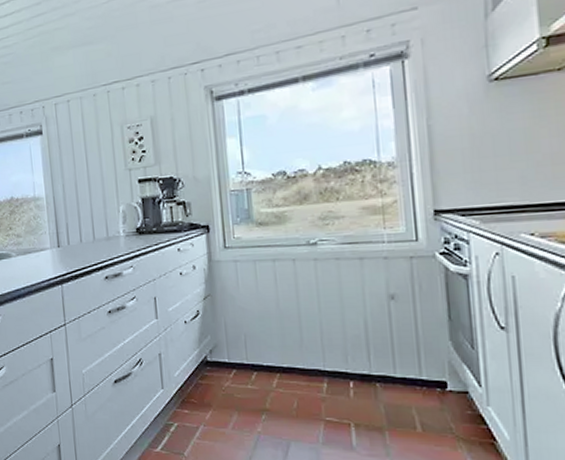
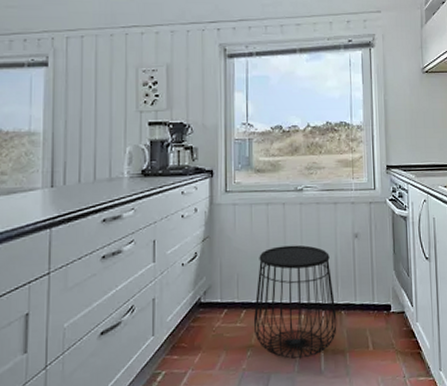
side table: none [266,306,371,430] -> present [253,245,337,359]

